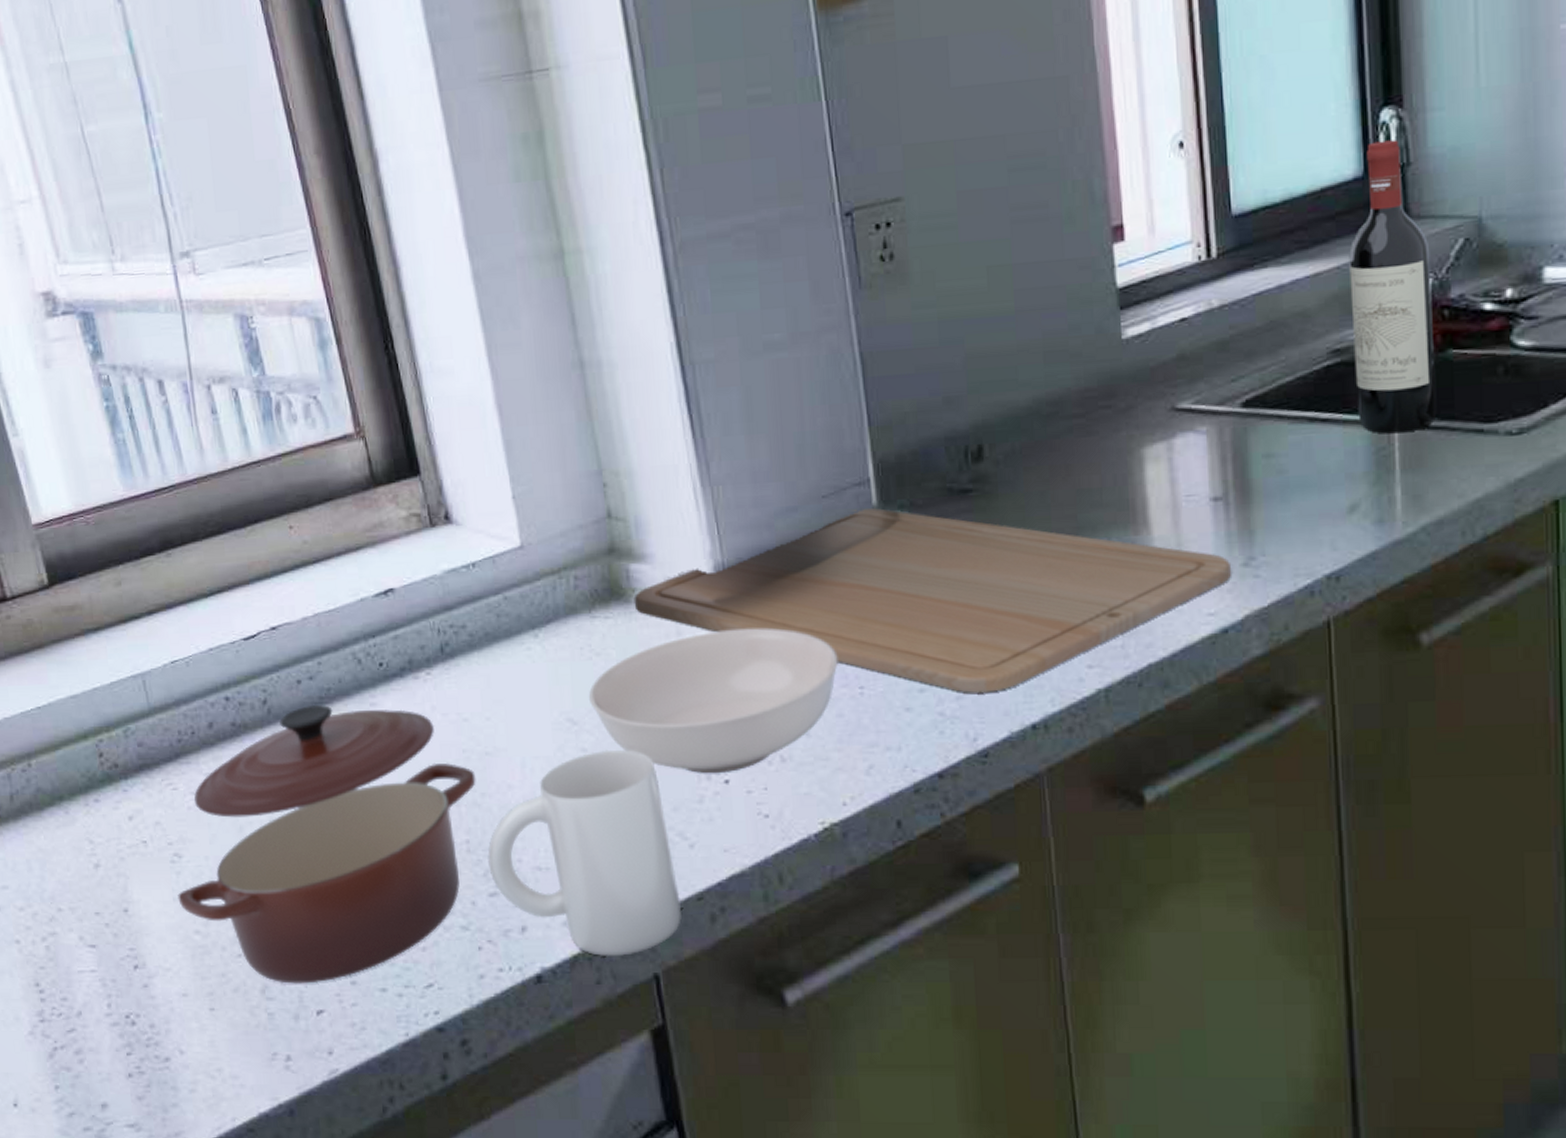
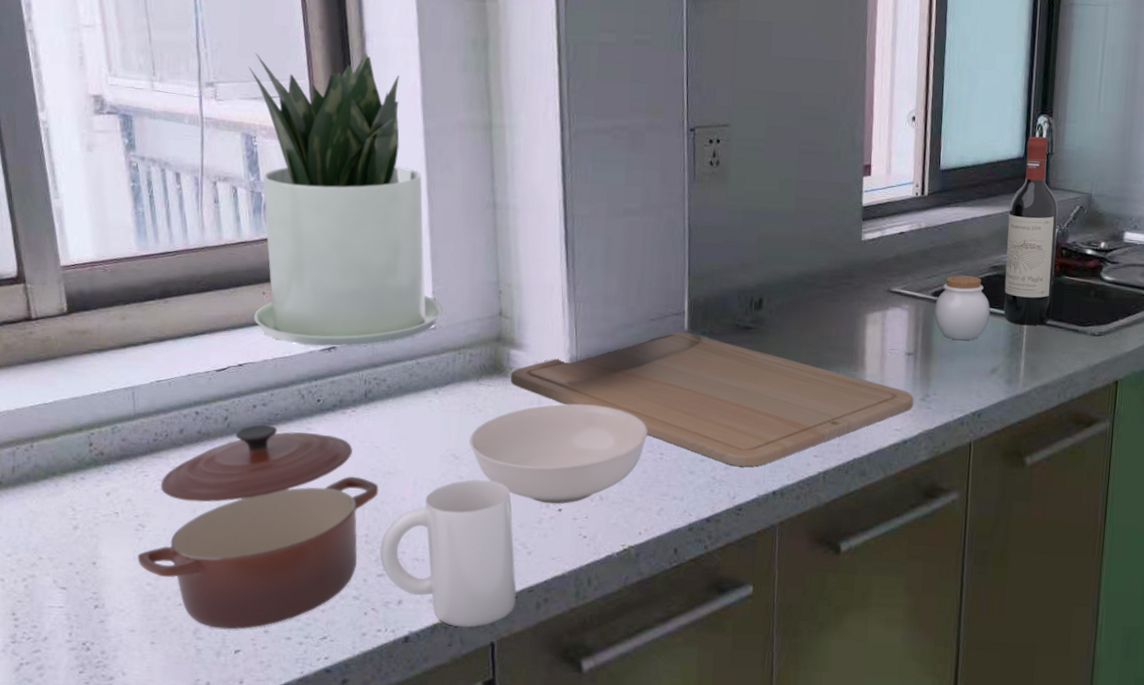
planter: none [230,179,530,591] -> present [248,52,443,347]
jar: none [1248,369,1338,469] -> present [934,275,991,340]

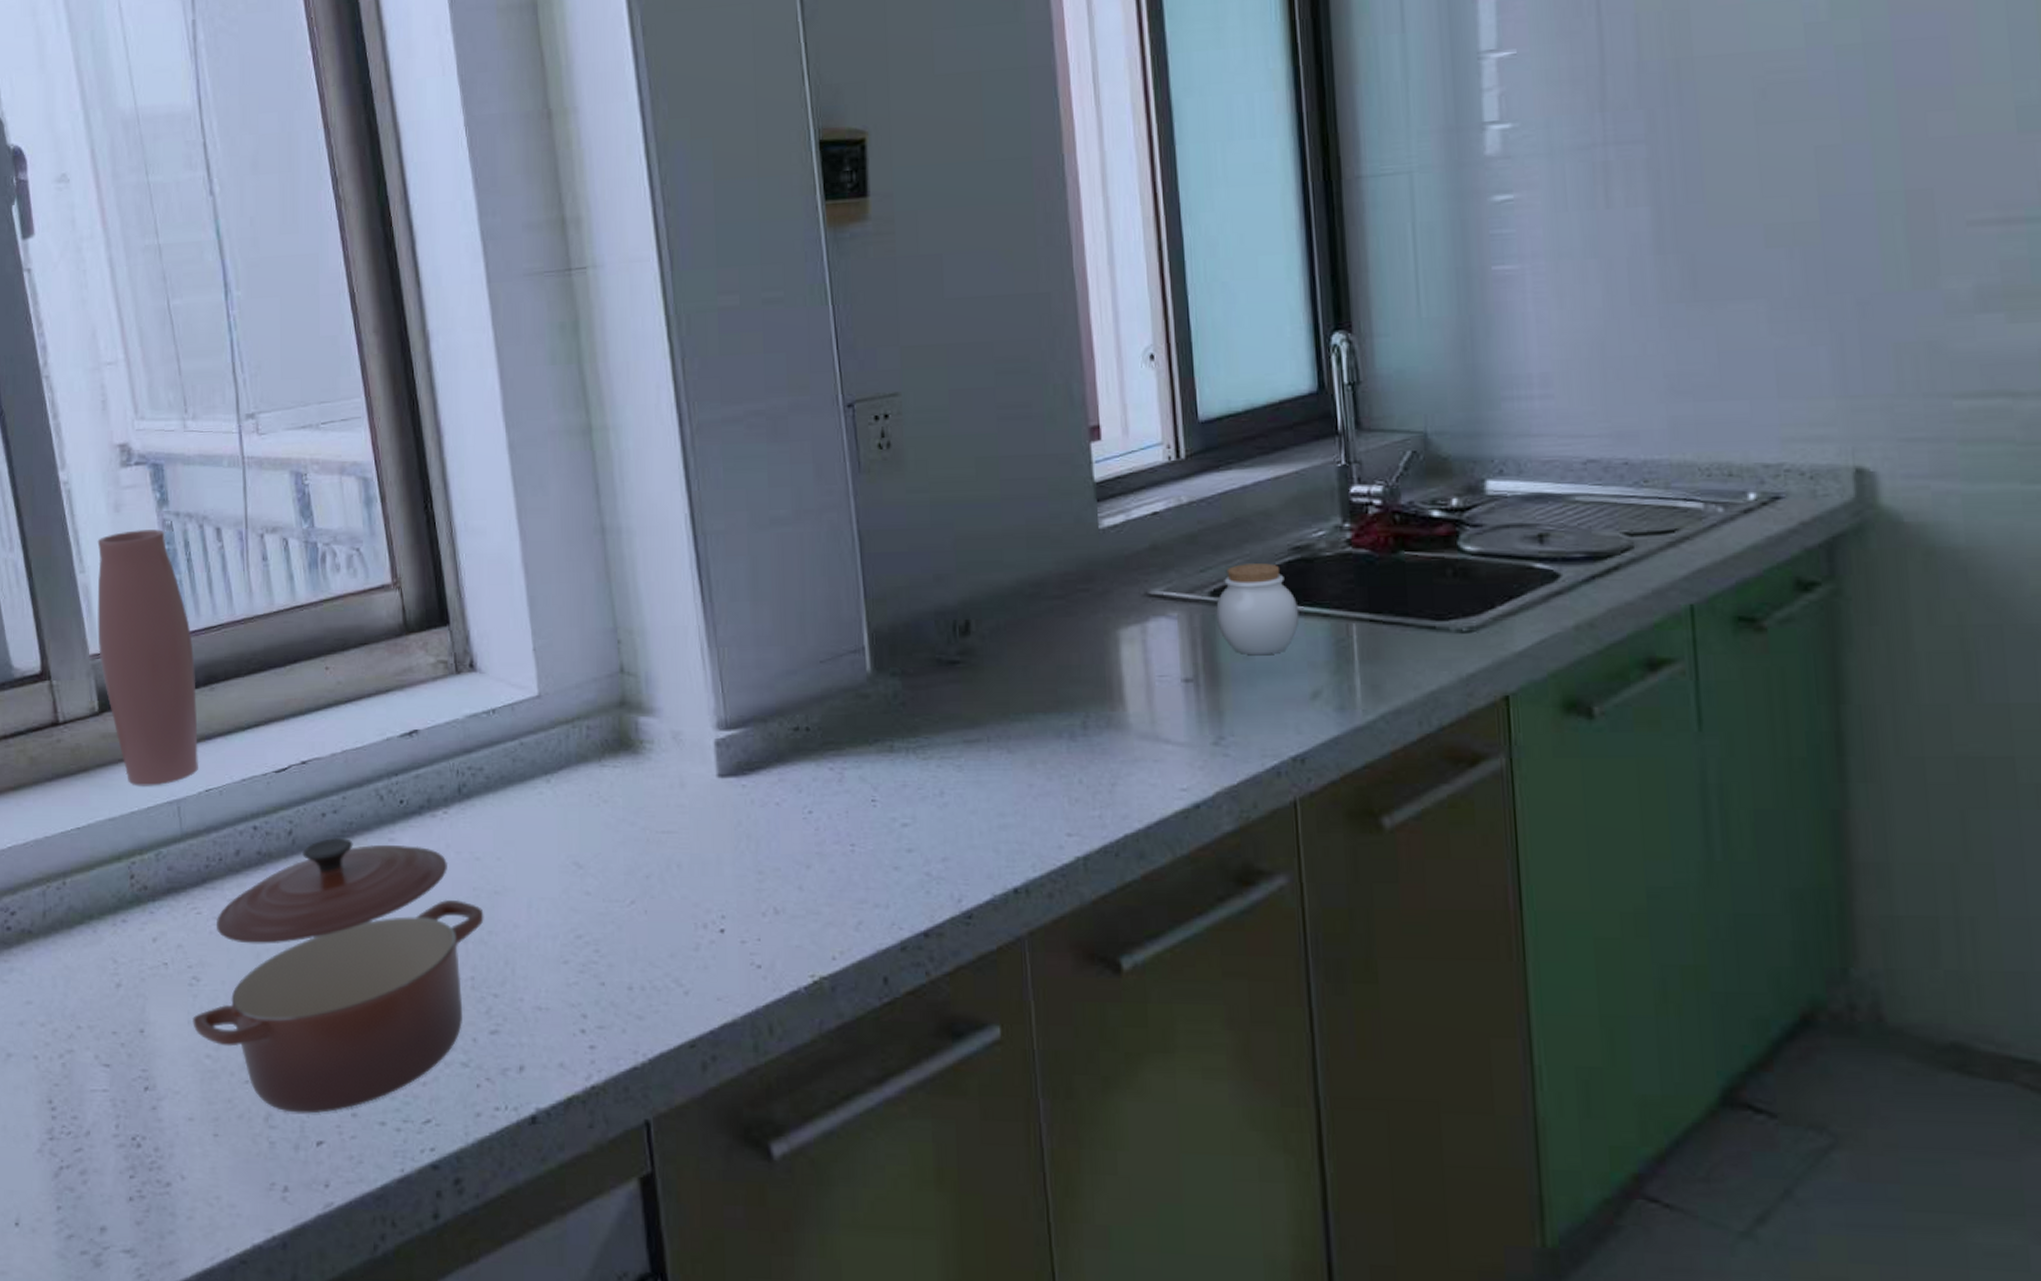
vase: none [68,167,153,375] -> present [97,529,198,786]
planter: present [248,52,443,347] -> none [293,357,548,731]
mug: present [380,479,517,627] -> none [491,894,675,1100]
bowl: present [469,404,648,504] -> none [594,783,831,923]
chopping board: present [510,331,913,467] -> none [641,675,1202,855]
wine bottle: present [1003,136,1059,326] -> none [1306,360,1392,627]

